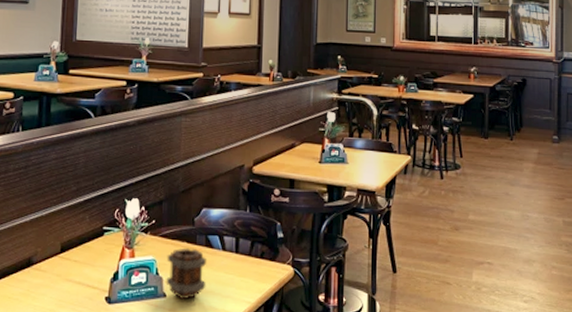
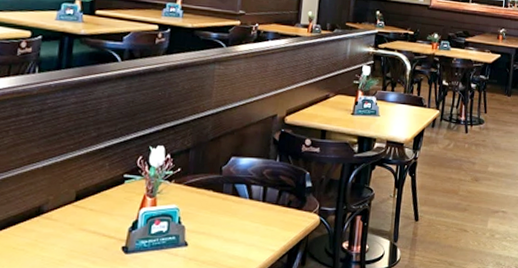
mug: present [166,248,207,300] -> none [188,196,233,249]

